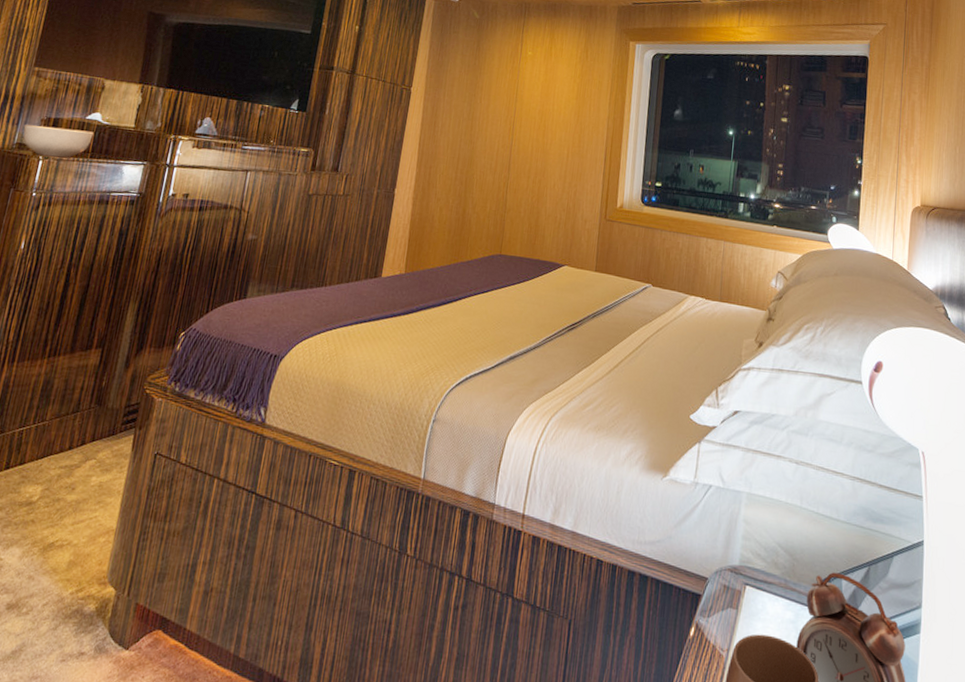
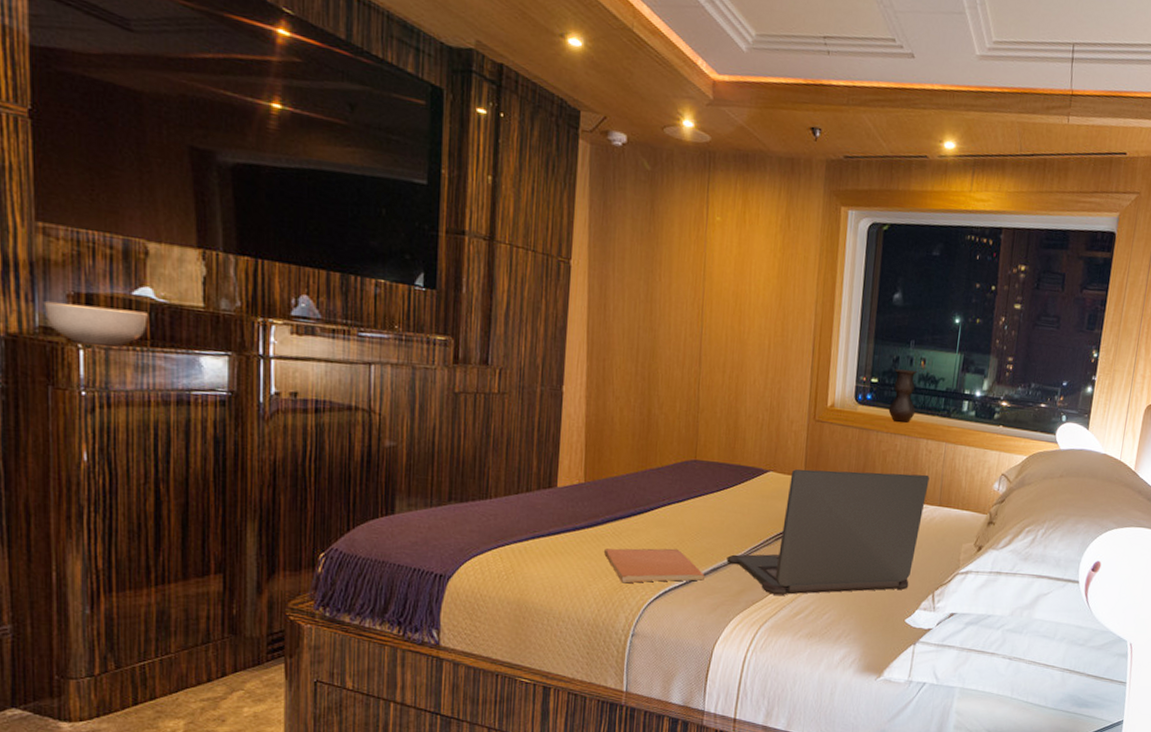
book: none [415,335,503,369] -> present [604,548,705,584]
laptop: none [523,264,710,386] -> present [726,469,930,595]
vase: none [671,174,697,223] -> present [888,369,918,424]

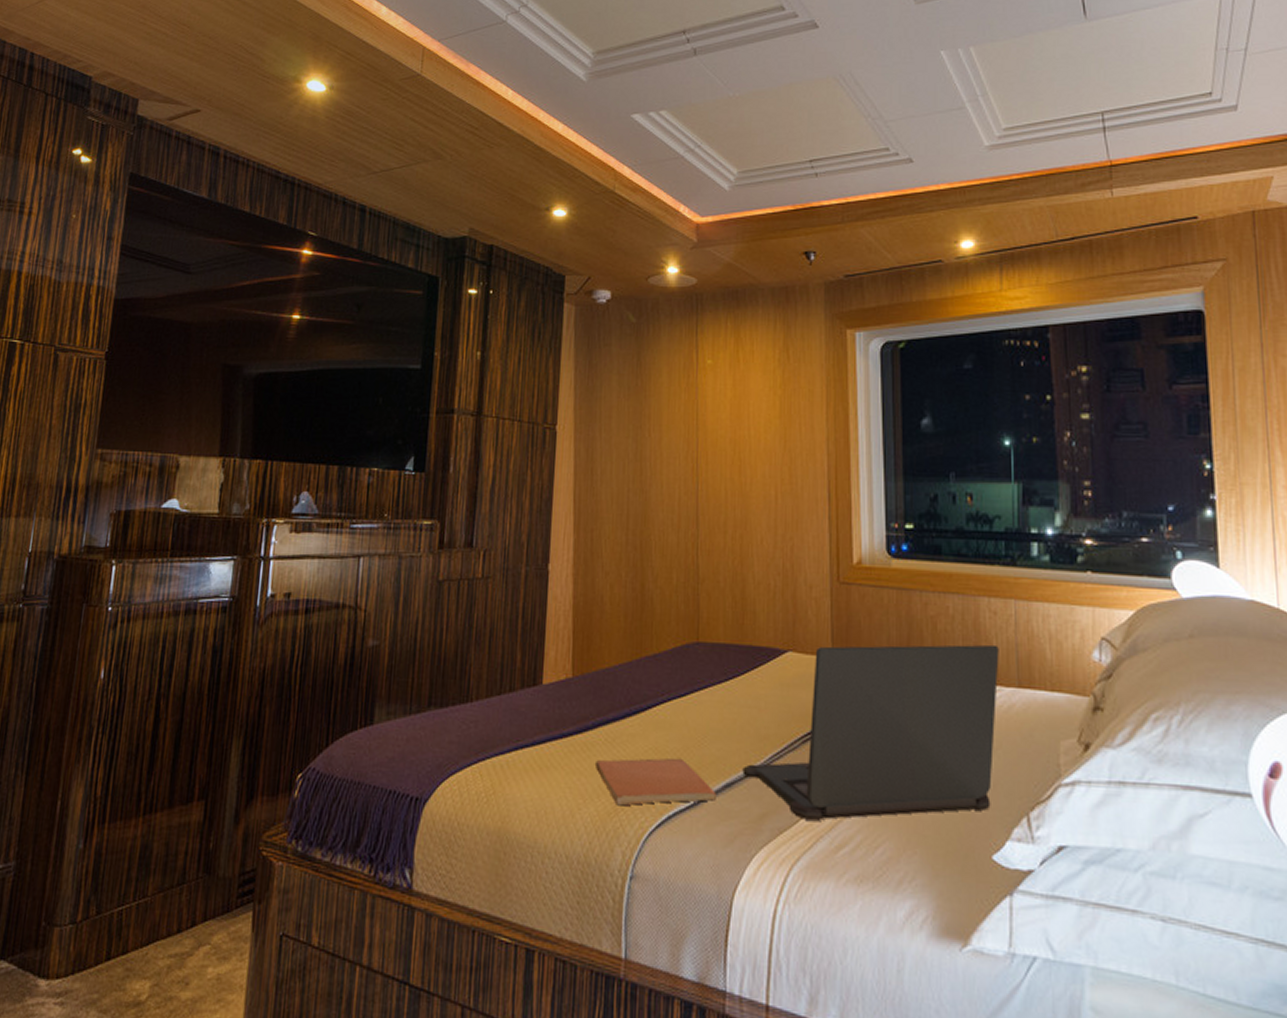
bowl: present [43,302,148,348] -> none [91,521,172,561]
vase: present [888,369,918,424] -> none [932,509,968,578]

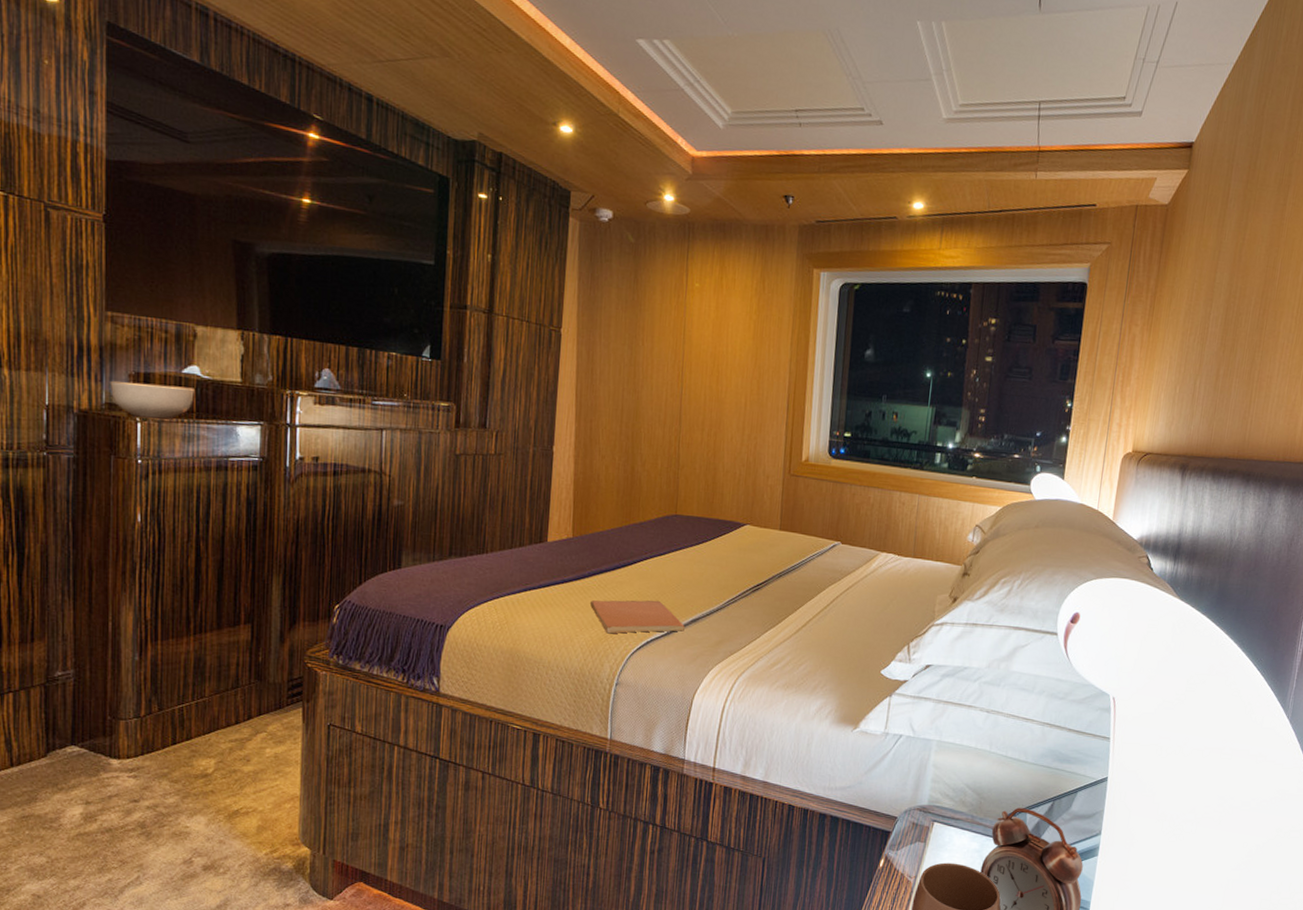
bowl: none [91,521,172,561] -> present [109,381,194,420]
laptop: present [742,644,999,821] -> none [705,522,903,646]

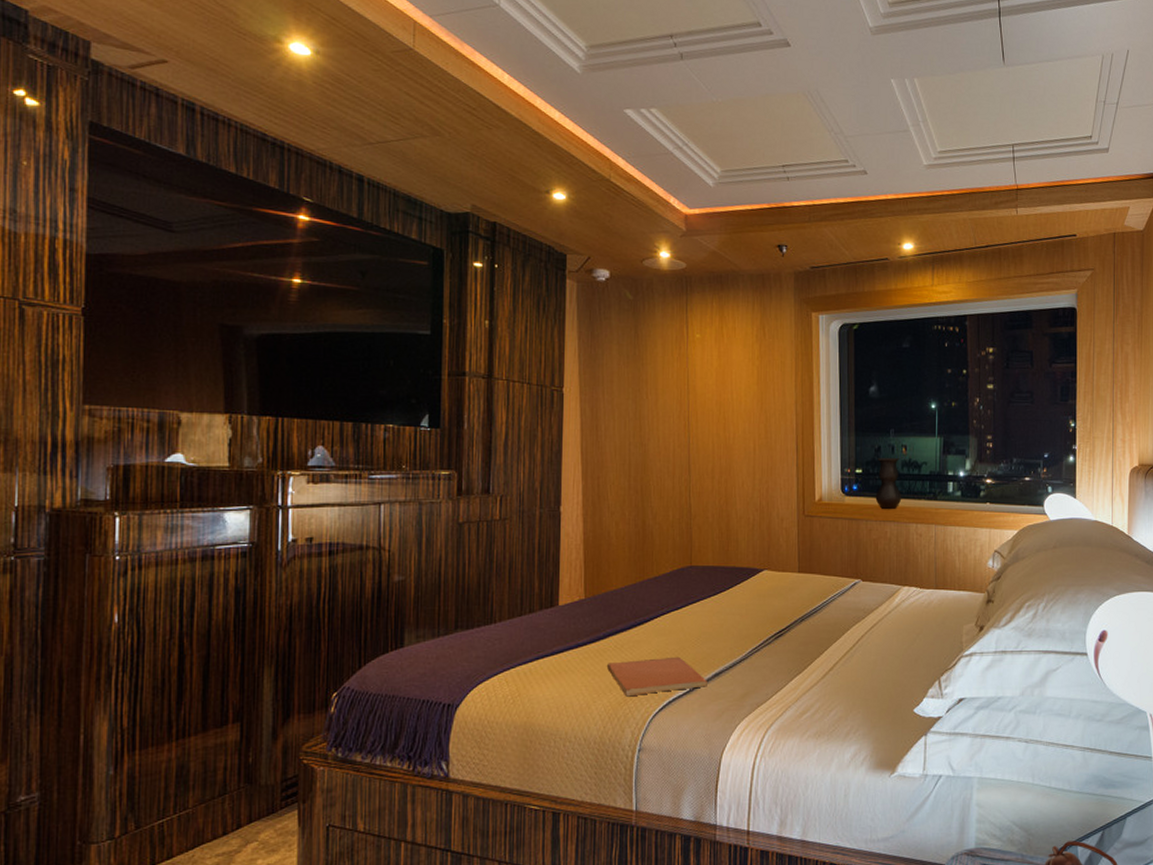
bowl: present [109,381,194,420] -> none [86,475,178,513]
vase: none [861,423,890,477] -> present [875,458,902,510]

